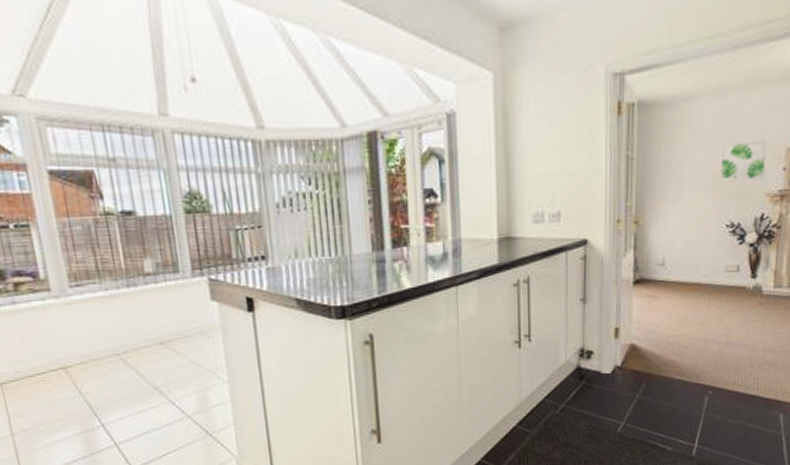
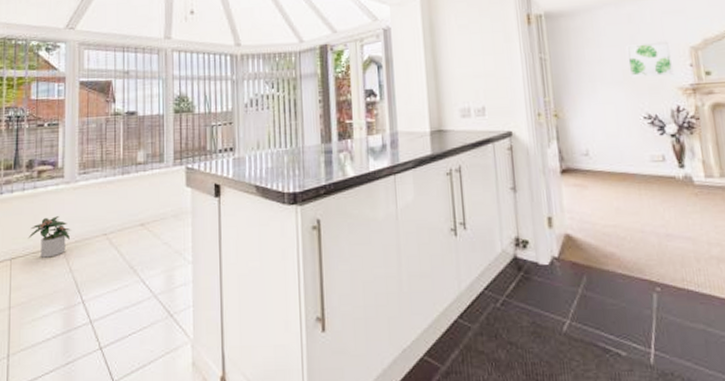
potted plant: none [17,335,73,382] -> present [28,216,71,258]

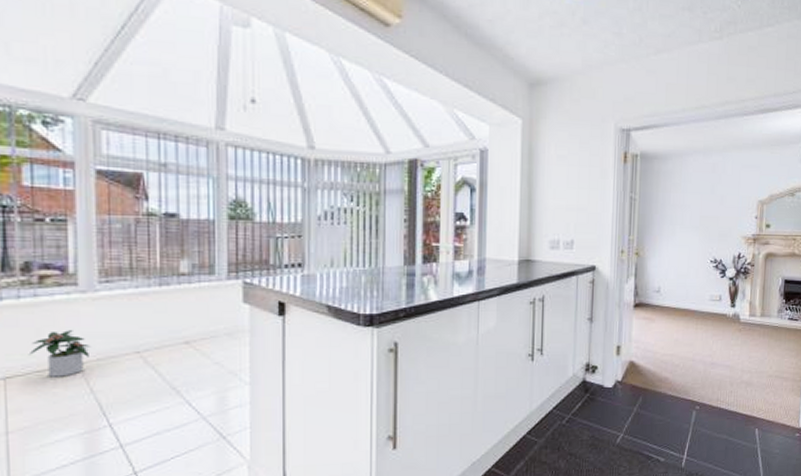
wall art: present [626,40,674,77] -> none [705,192,743,225]

